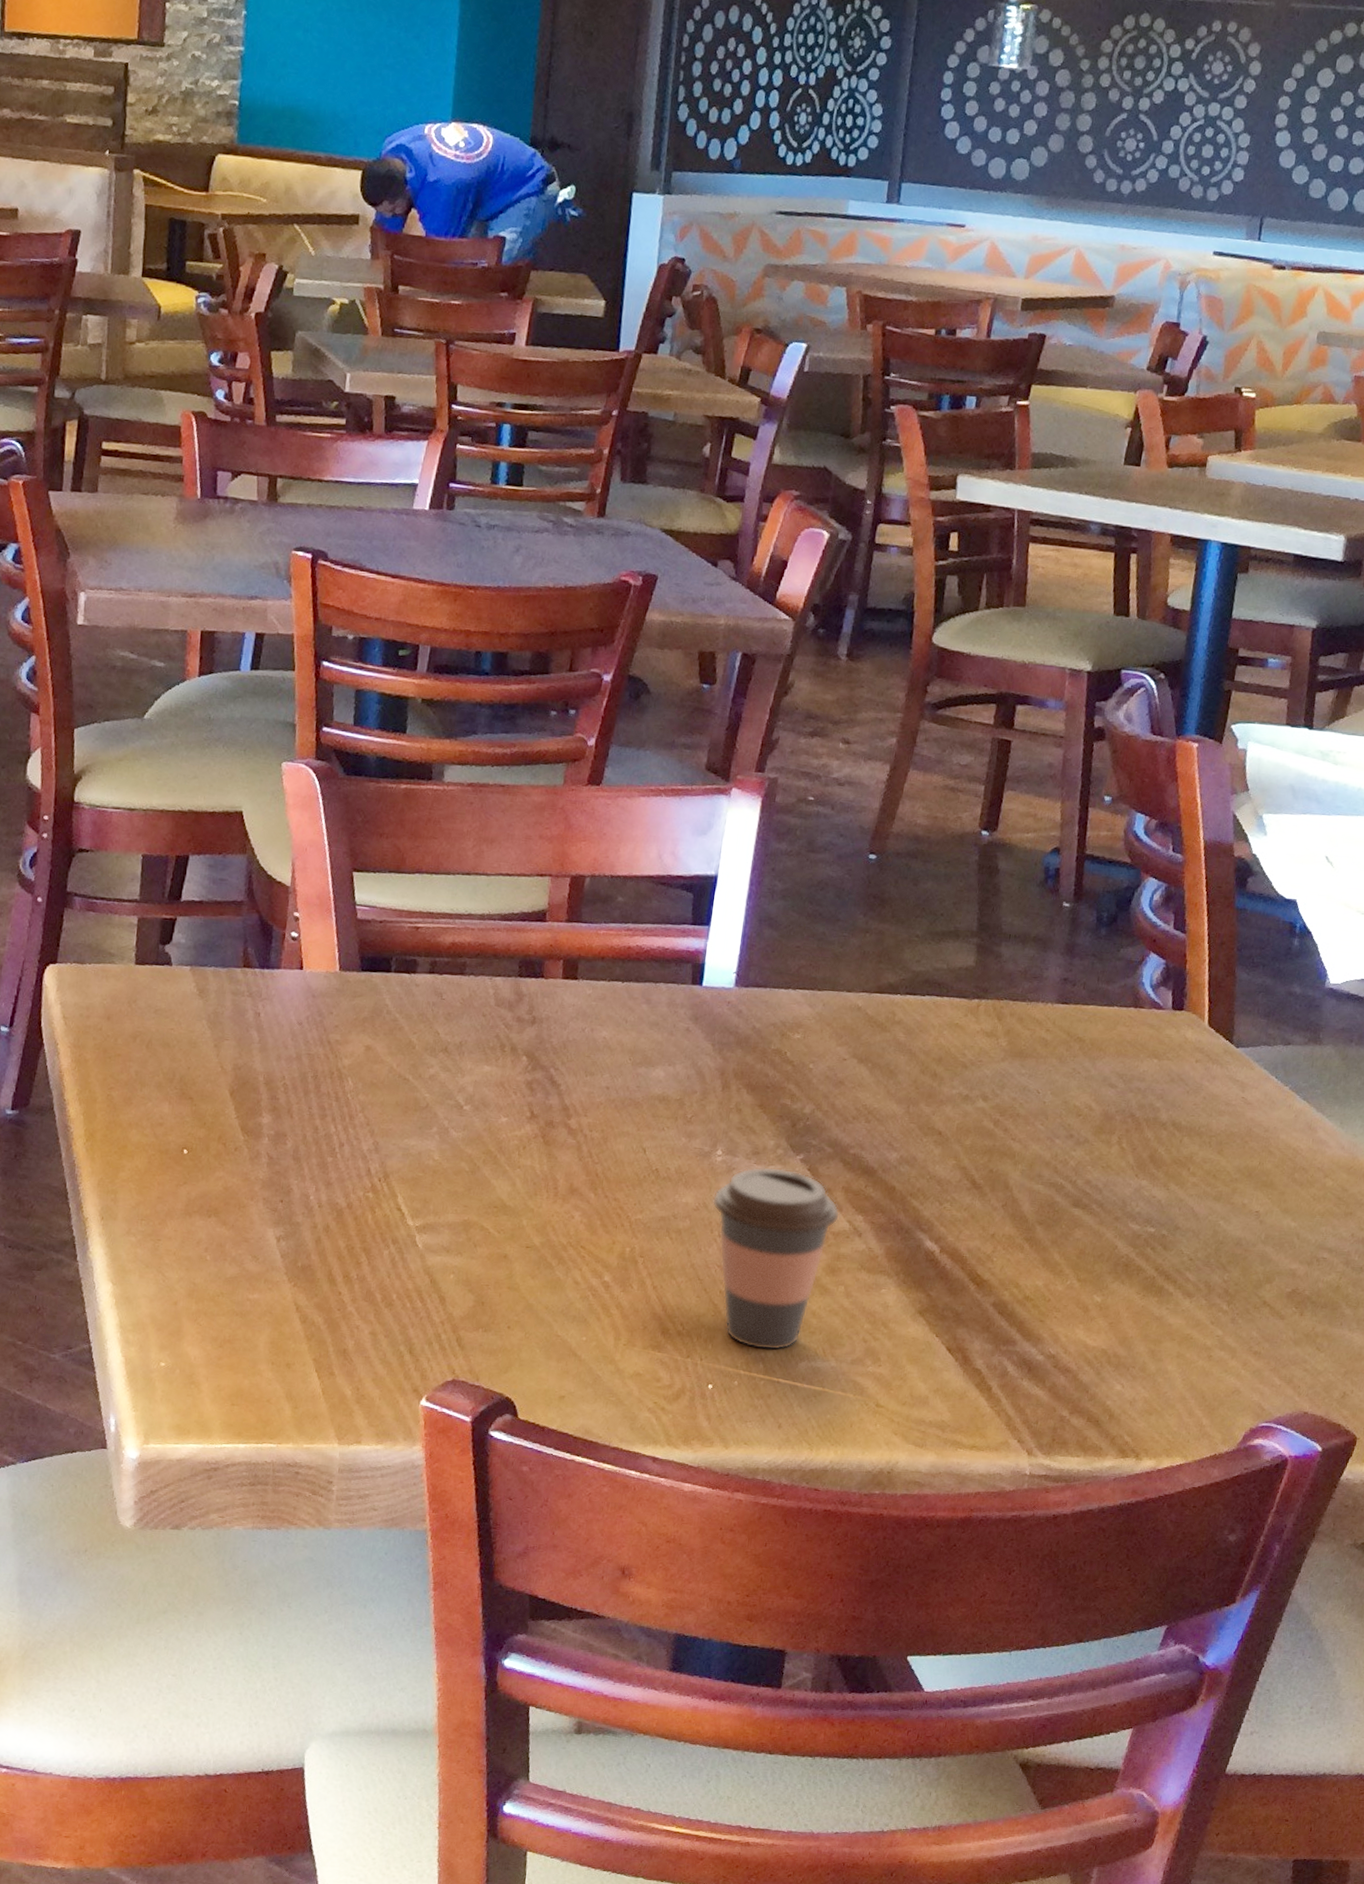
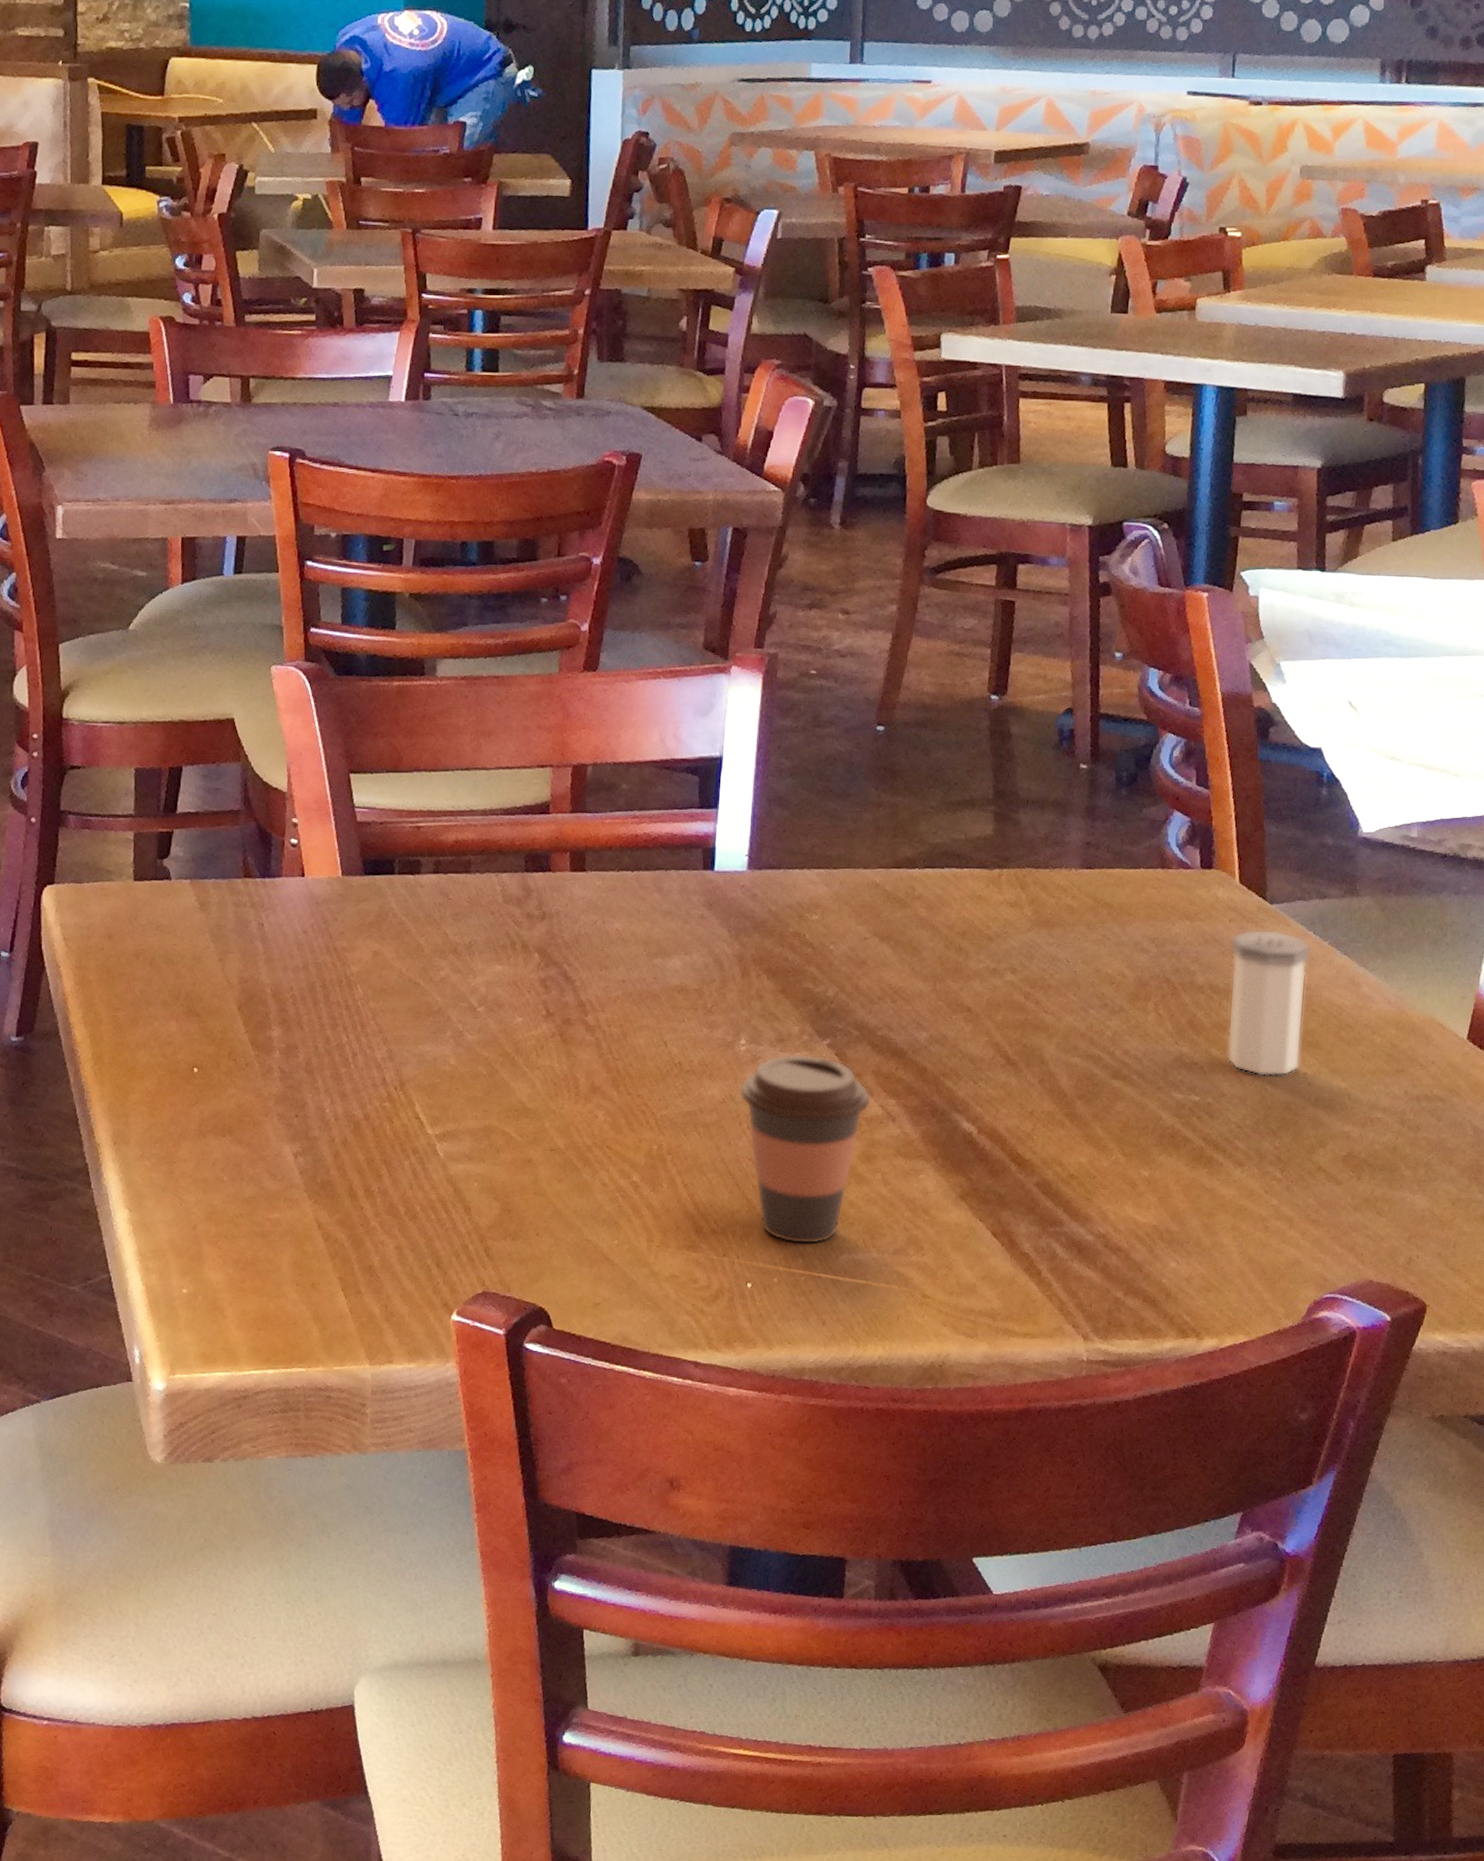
salt shaker: none [1183,1070,1272,1213] -> present [1226,929,1311,1076]

